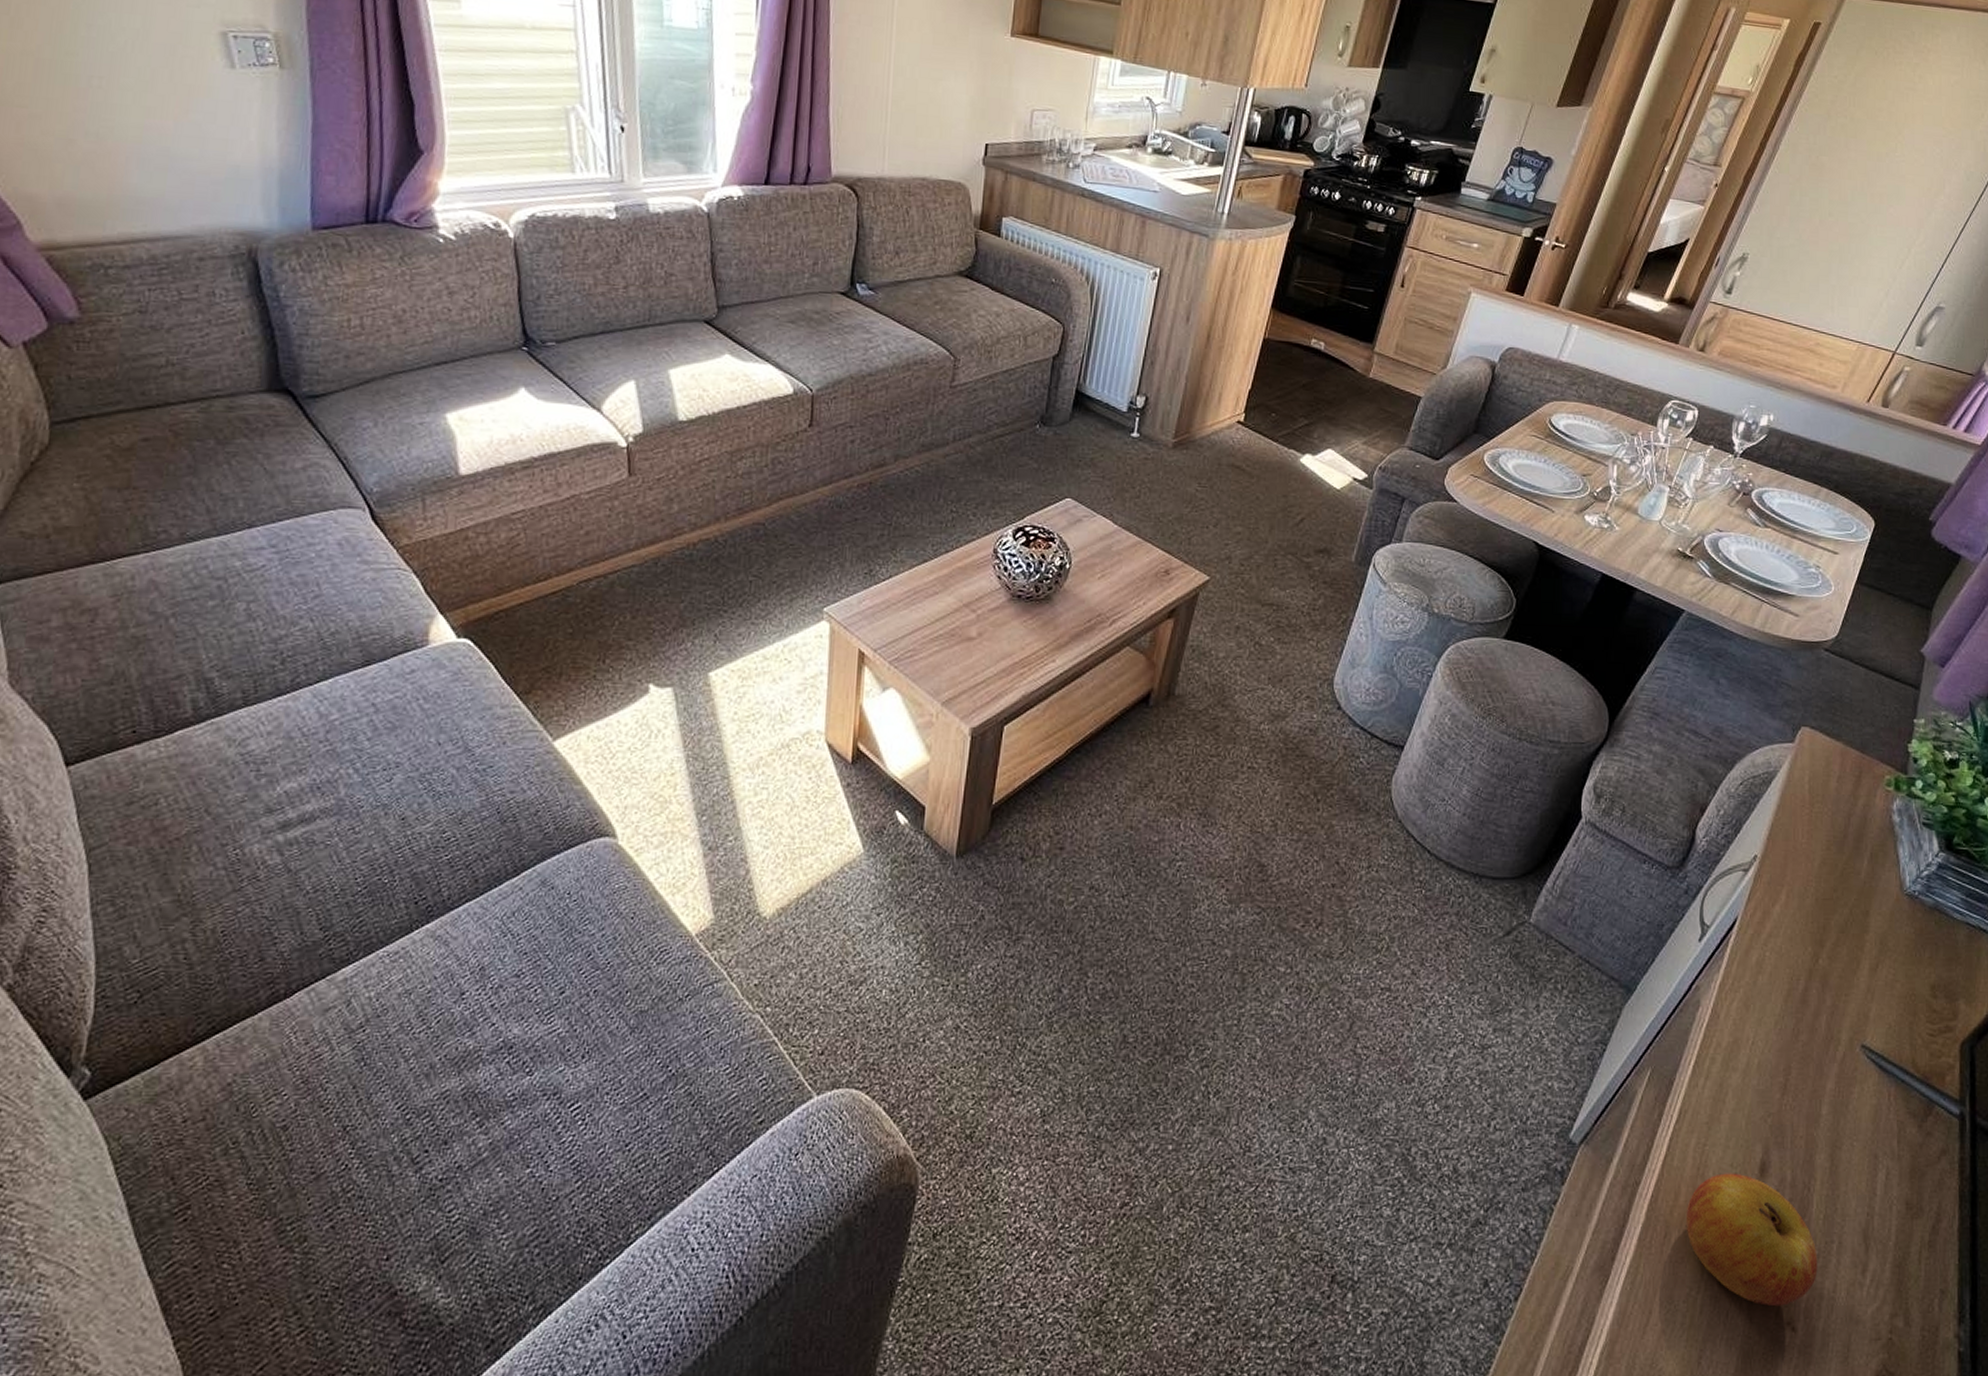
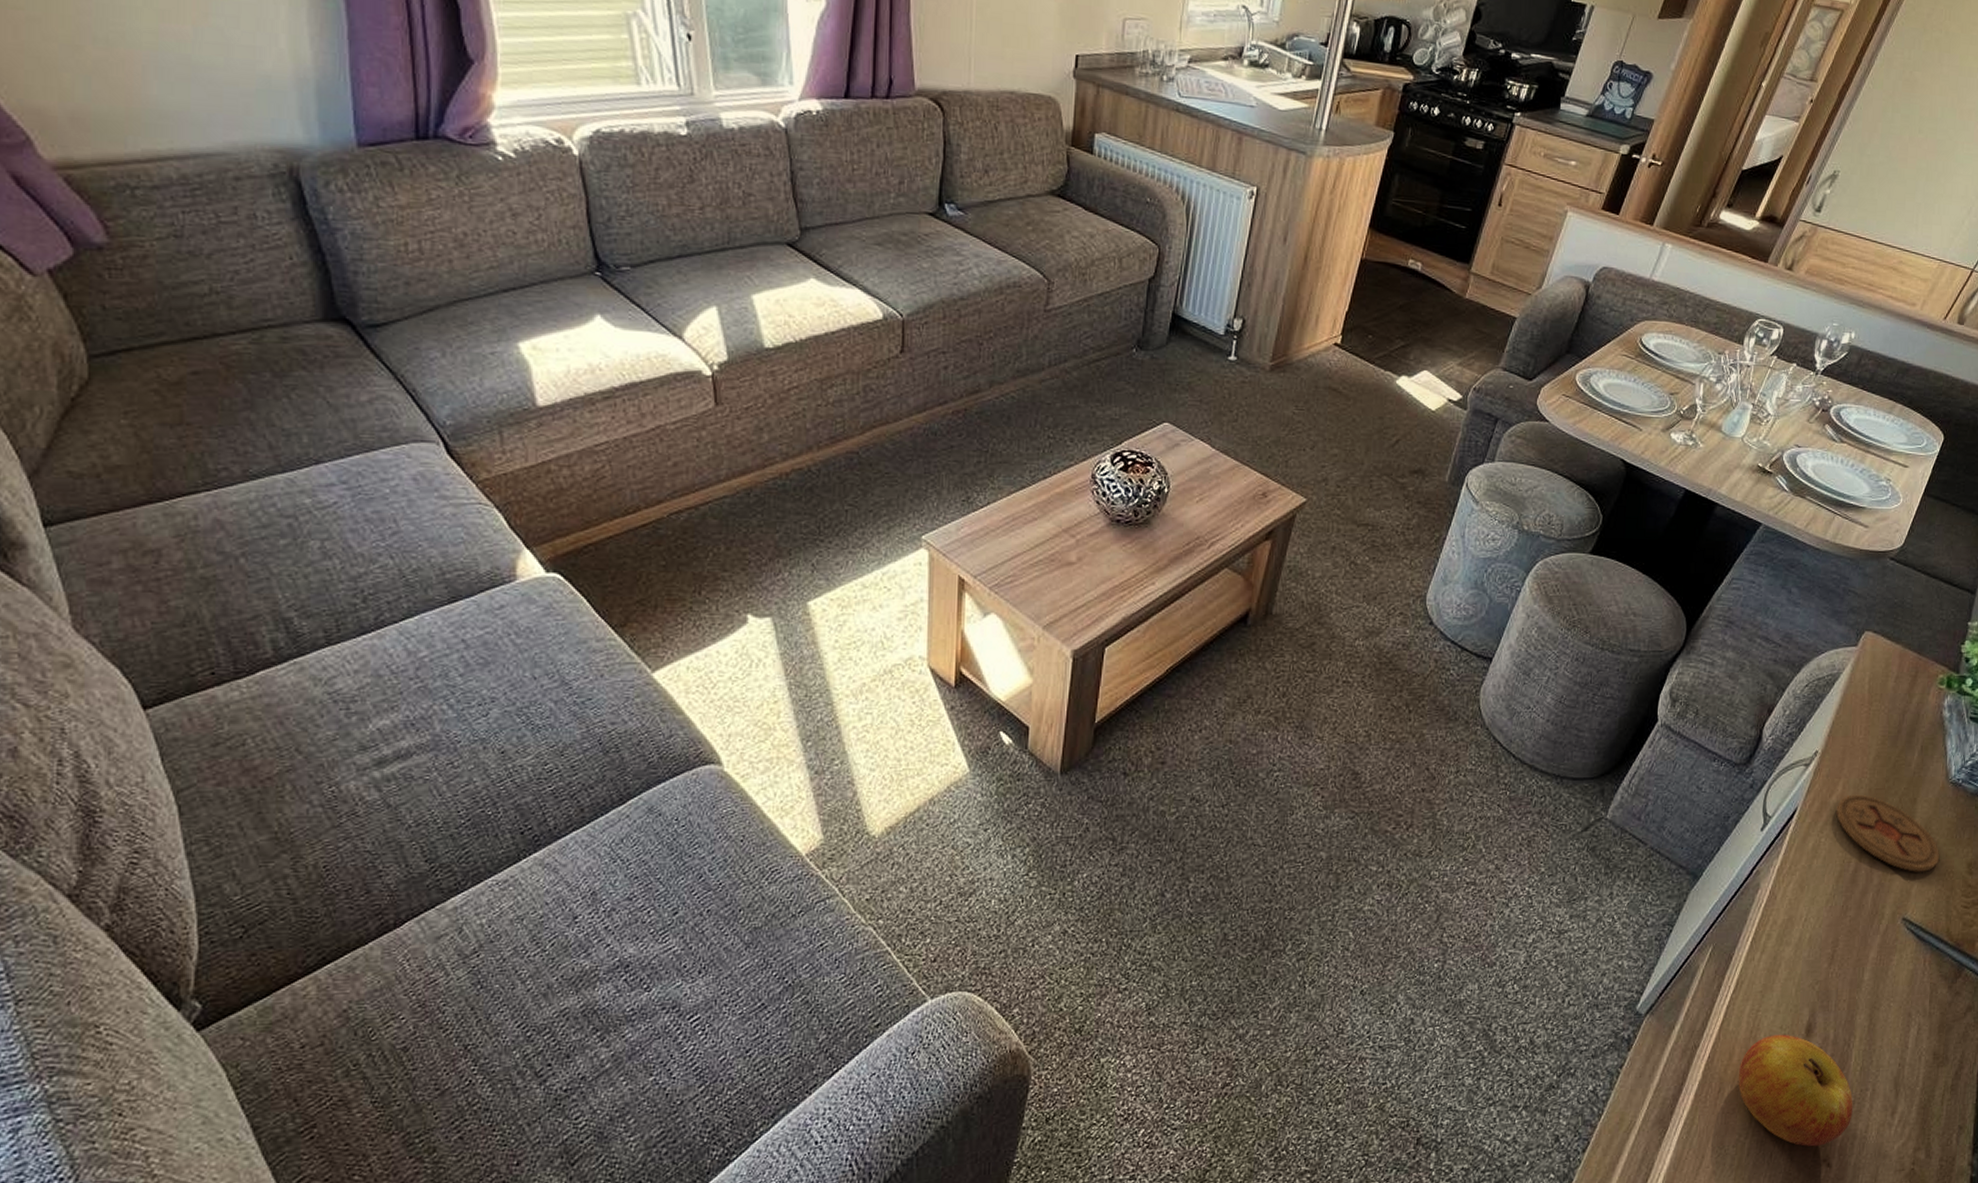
coaster: none [1781,904,1899,995] -> present [1836,794,1940,873]

